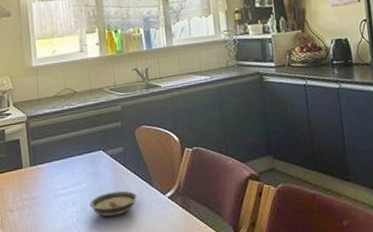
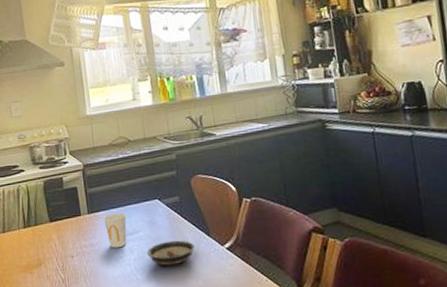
cup: none [46,164,70,201] -> present [104,213,127,248]

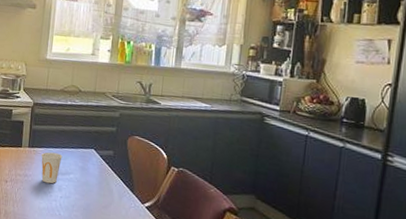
saucer: present [147,240,195,266] -> none [73,188,117,211]

